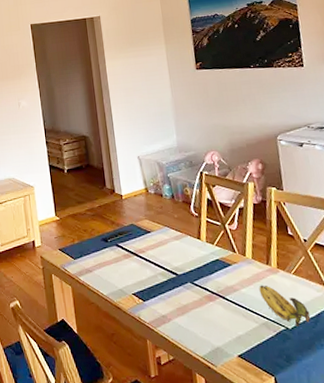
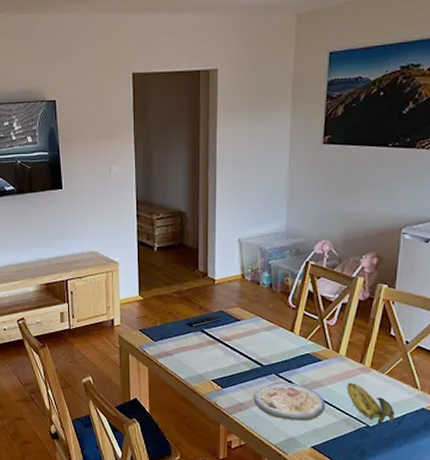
soup: none [174,290,244,329] -> present [253,382,326,421]

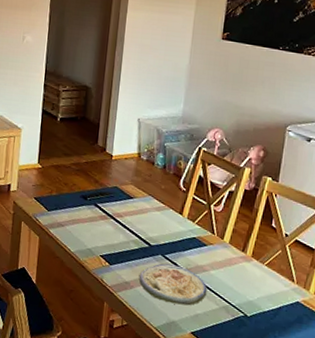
banana: present [346,382,395,425] -> none [228,270,272,316]

